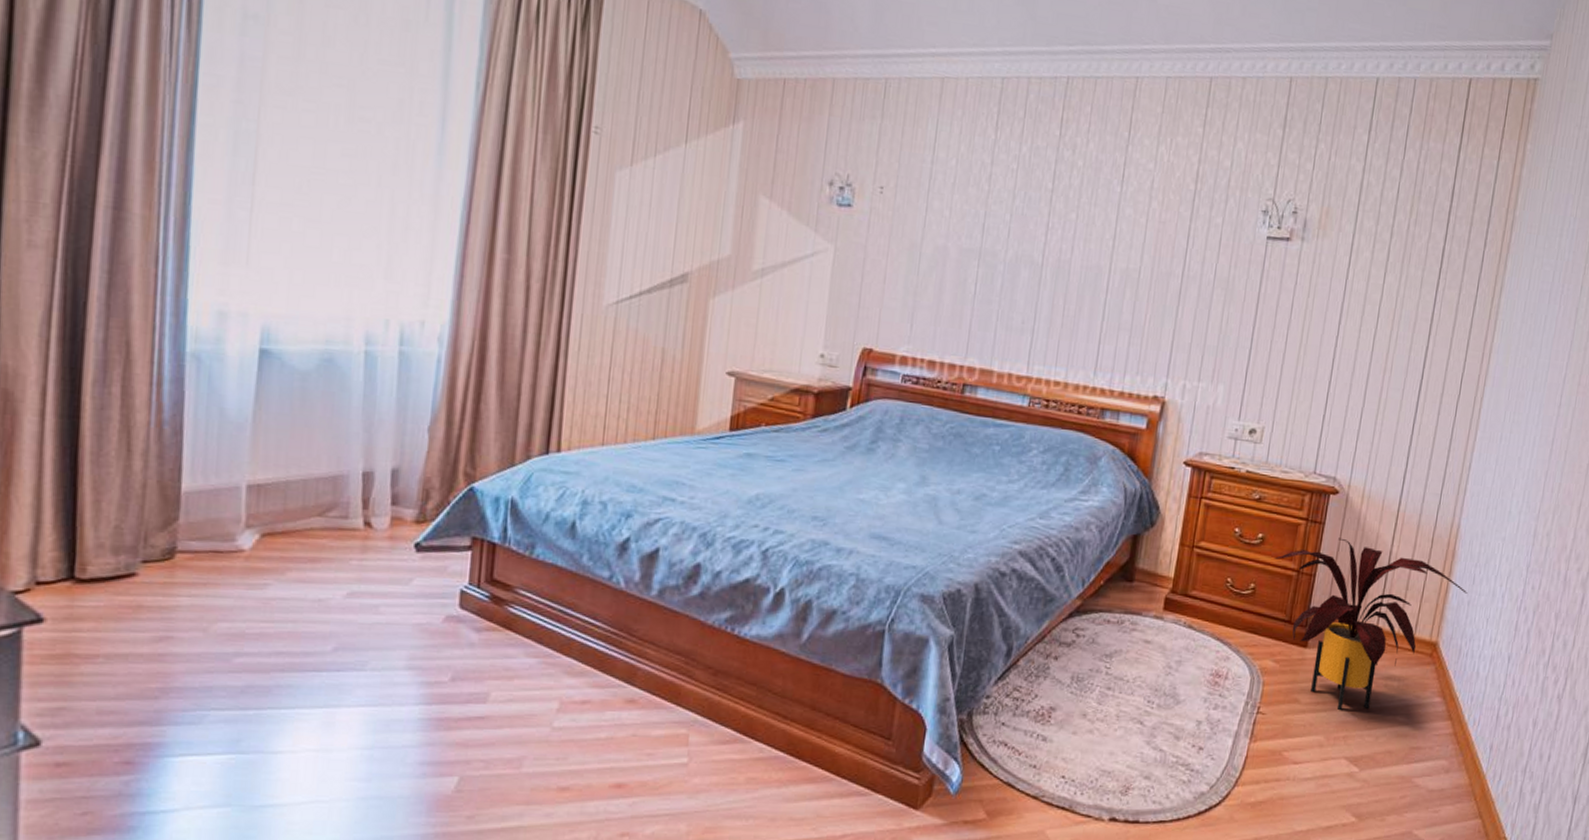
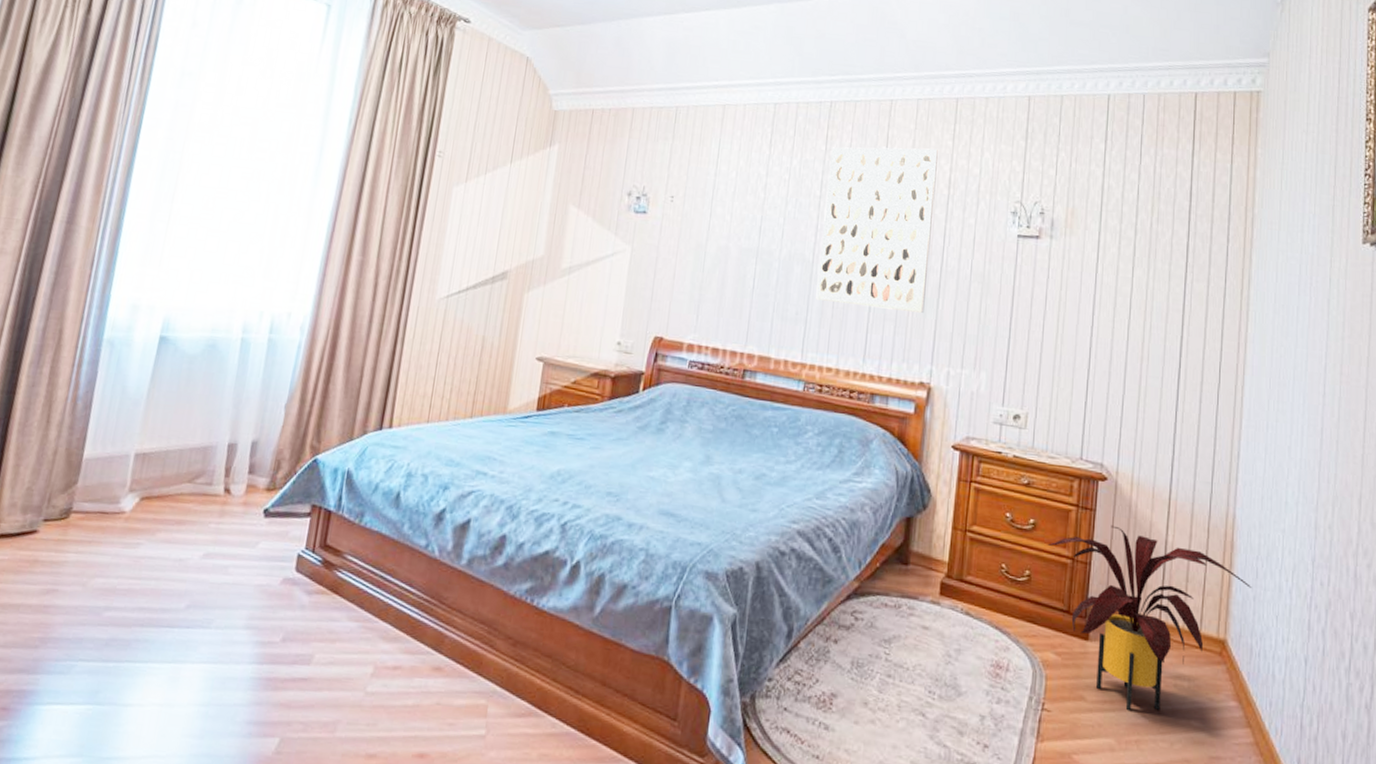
wall art: none [1044,132,1188,322] -> present [816,147,939,313]

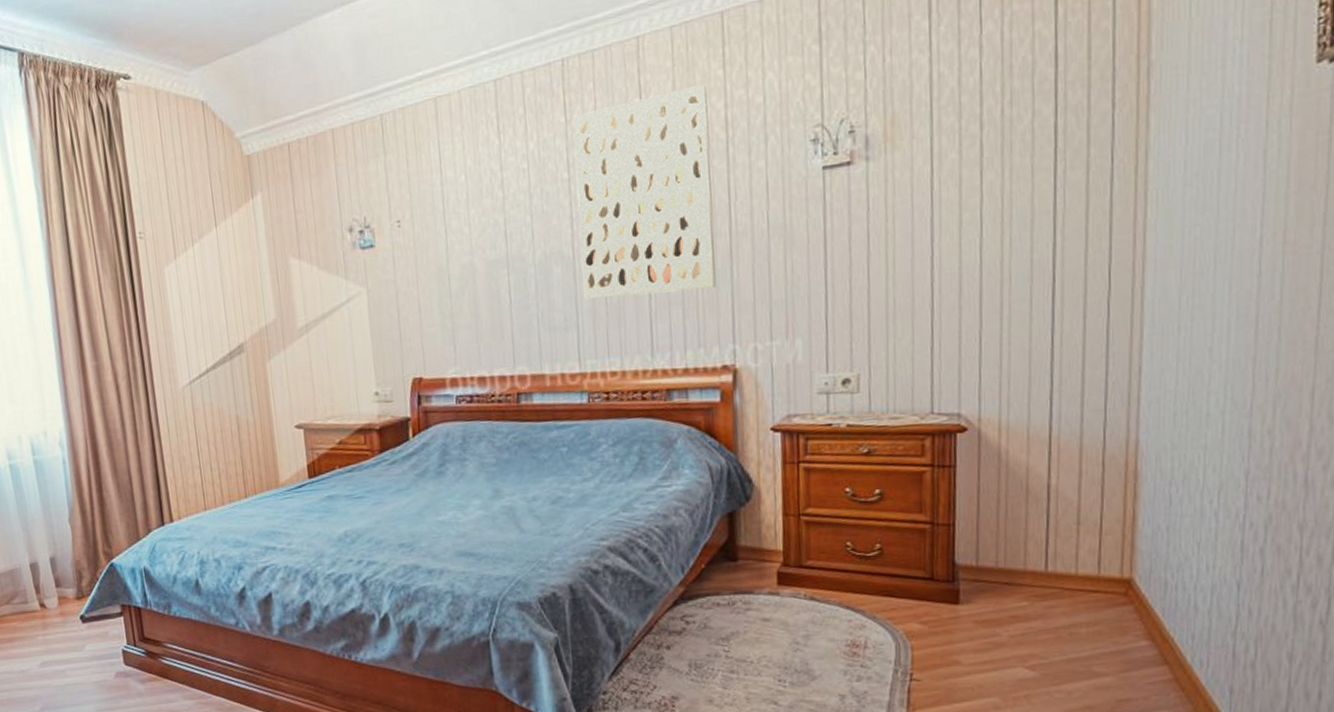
house plant: present [1047,525,1252,712] -> none [899,479,1164,668]

